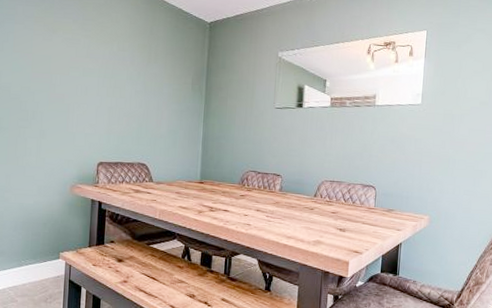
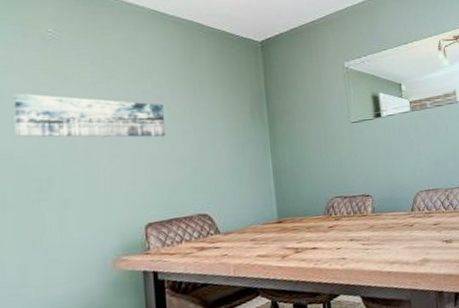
wall art: none [13,38,123,94] -> present [13,93,165,138]

